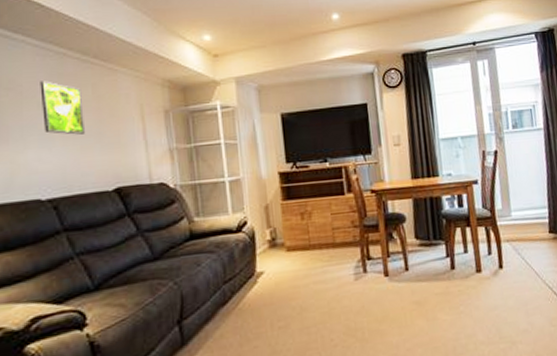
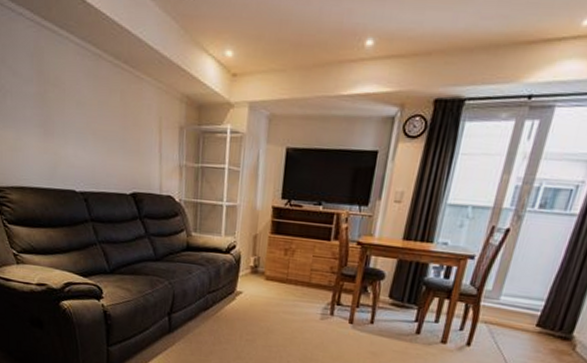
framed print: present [40,81,85,135] -> none [79,81,112,138]

